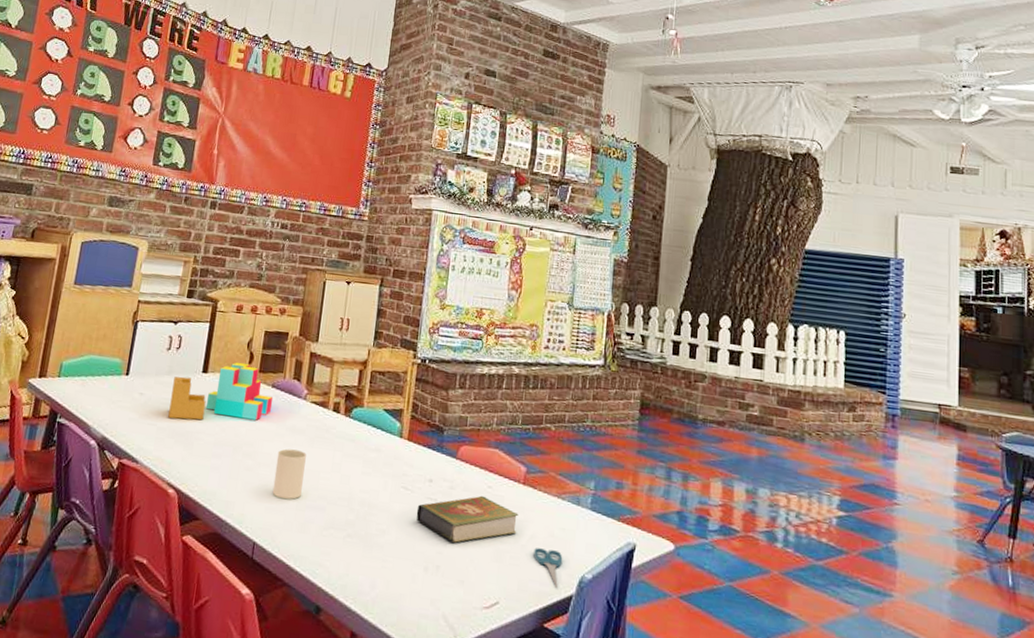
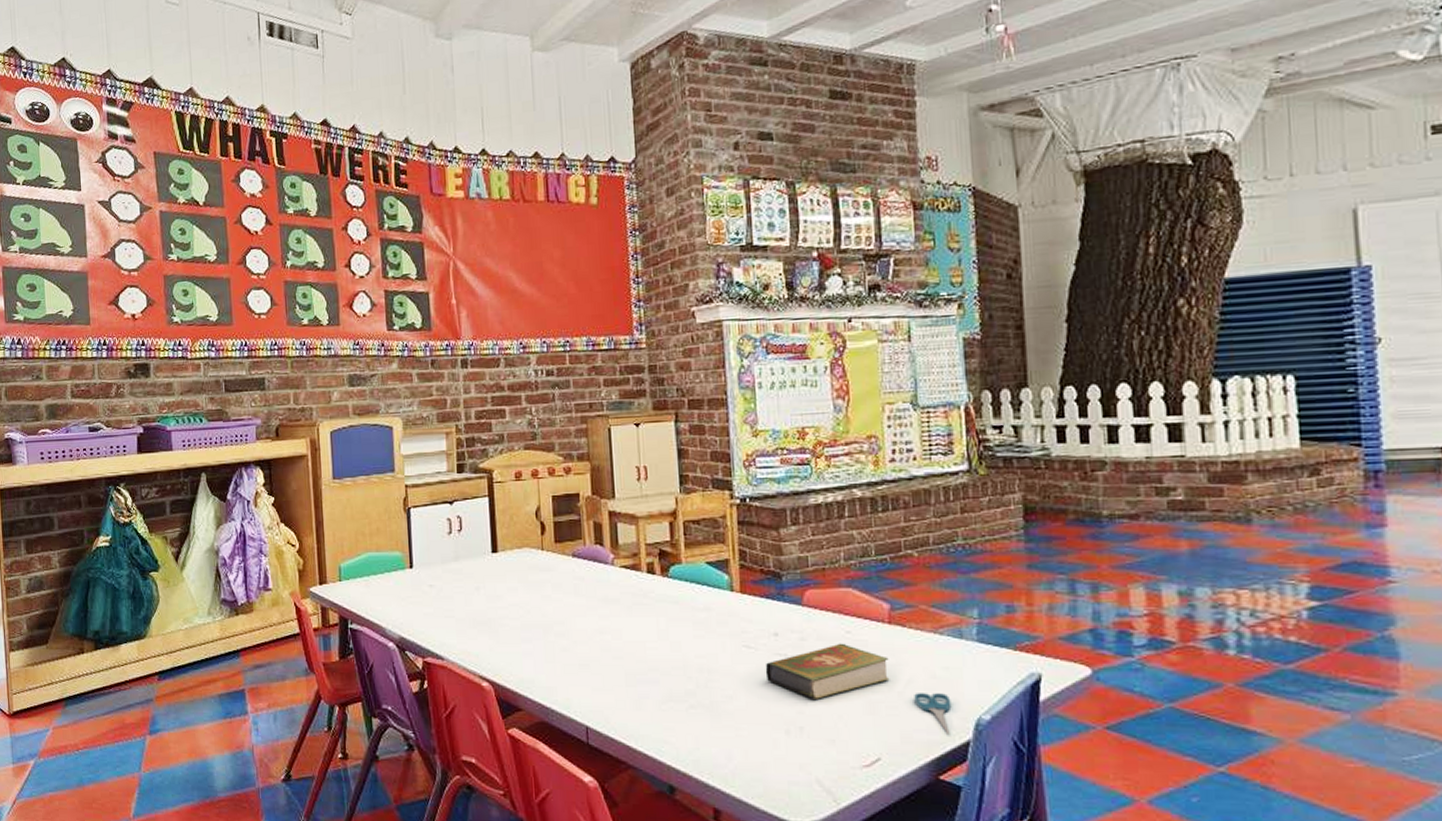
toy block: present [168,376,206,420] -> none [462,560,504,608]
toy blocks: present [206,362,274,421] -> none [503,535,578,596]
cup: present [272,448,306,500] -> none [593,622,629,677]

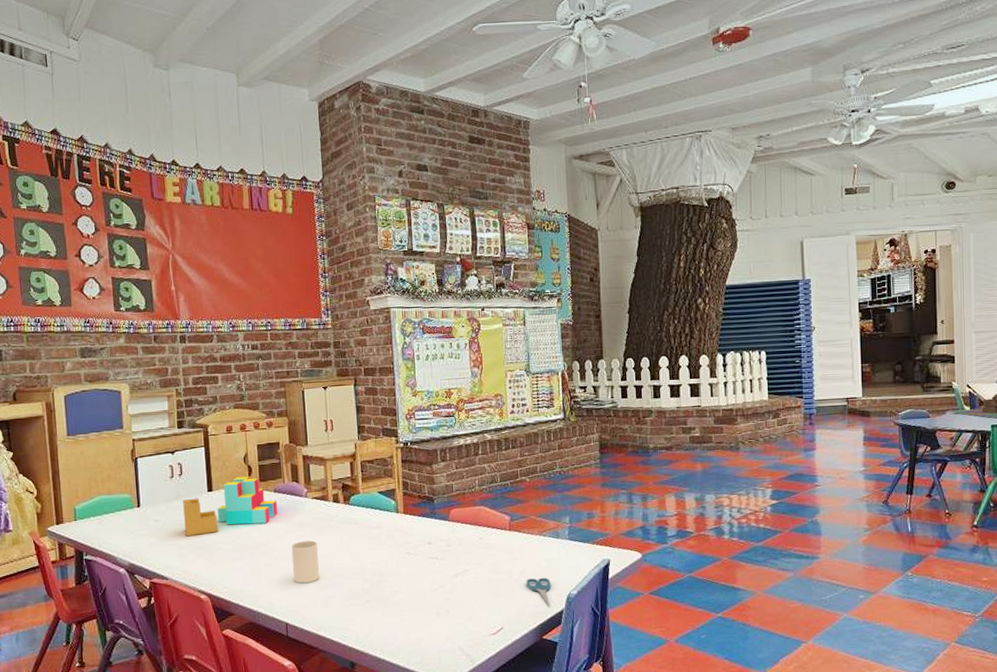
toy block: none [462,560,504,608] -> present [183,498,218,537]
toy blocks: none [503,535,578,596] -> present [218,476,278,525]
cup: none [593,622,629,677] -> present [291,541,319,584]
book: present [765,643,890,699] -> none [422,546,510,589]

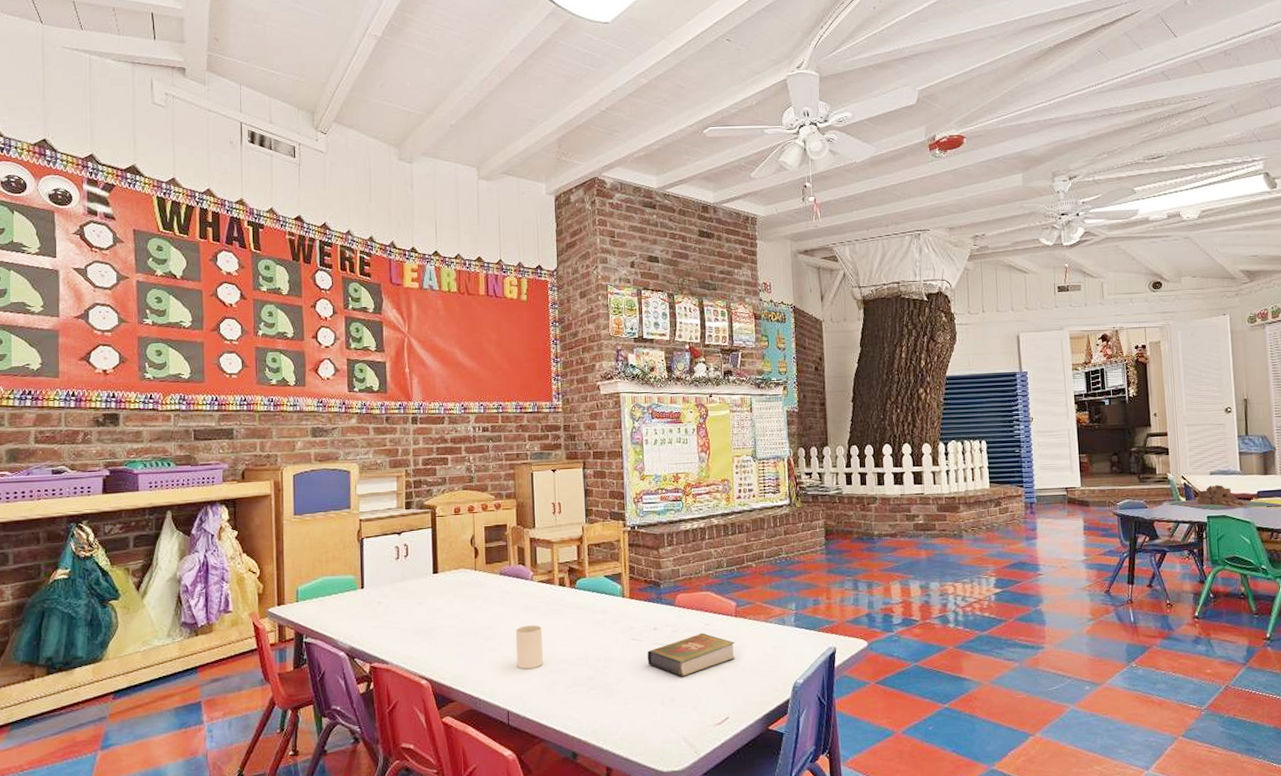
toy block: present [183,498,218,537] -> none [407,580,442,620]
toy blocks: present [218,476,278,525] -> none [442,558,504,609]
book: none [422,546,510,589] -> present [647,632,736,676]
scissors: present [526,578,551,607] -> none [752,666,777,696]

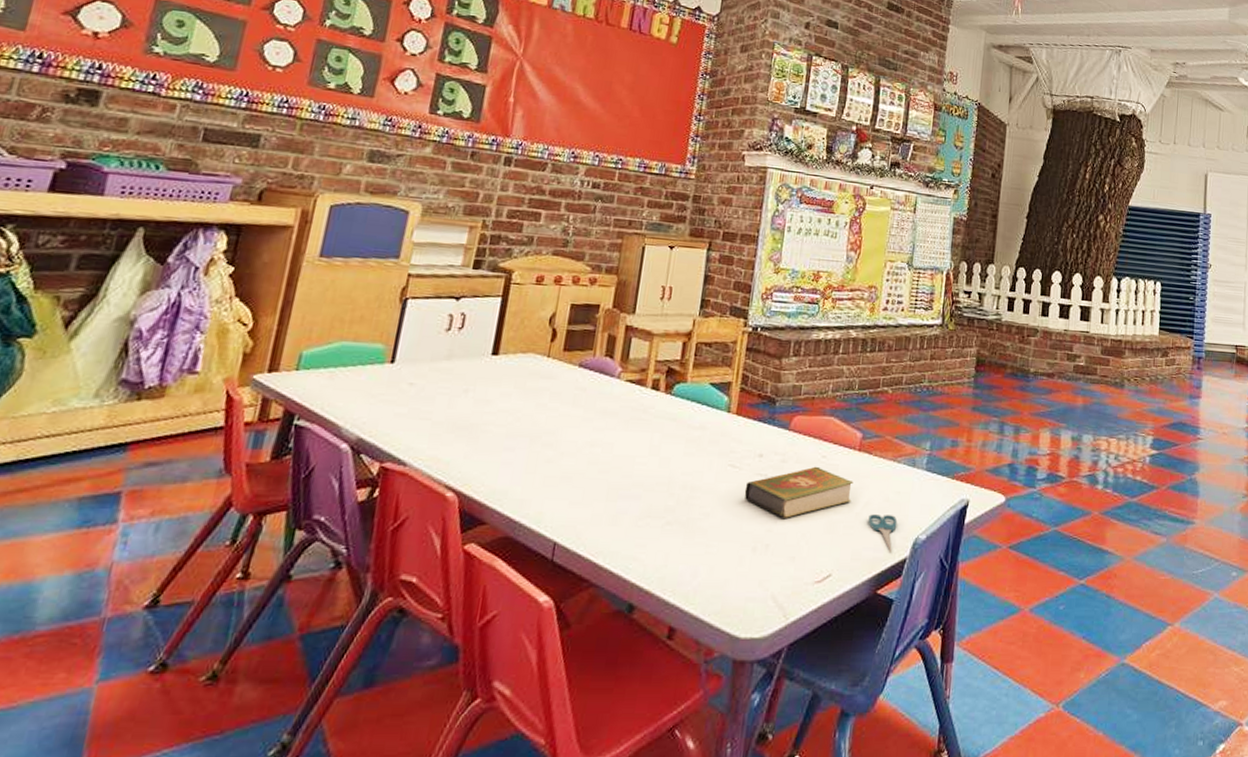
cup: present [515,625,543,670] -> none [577,434,619,491]
scissors: none [752,666,777,696] -> present [868,514,898,552]

